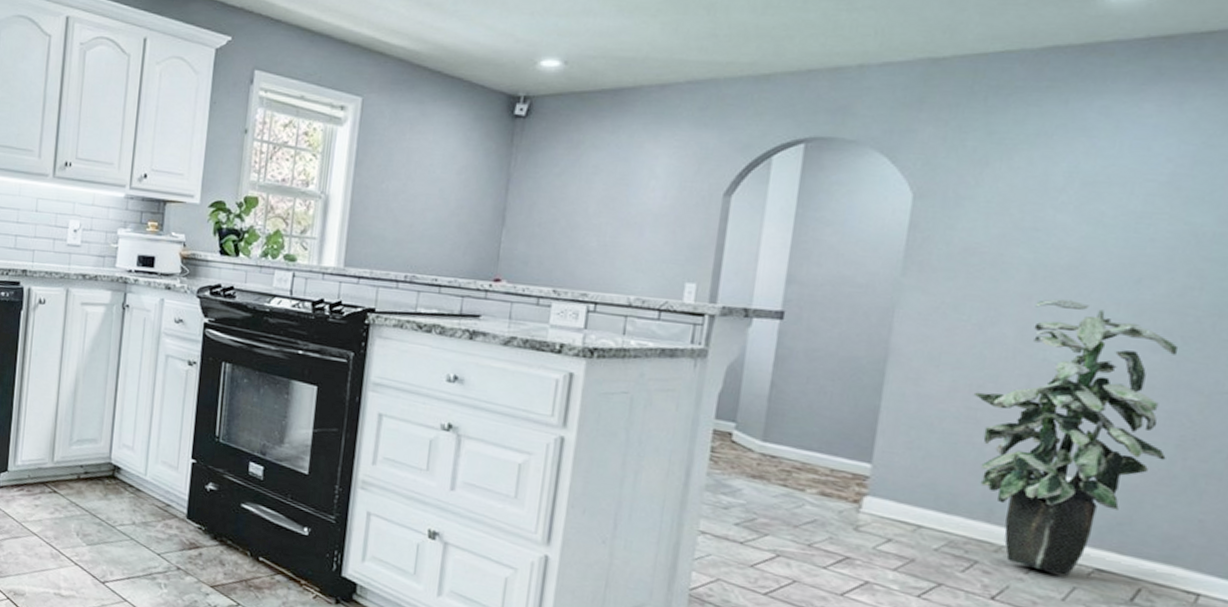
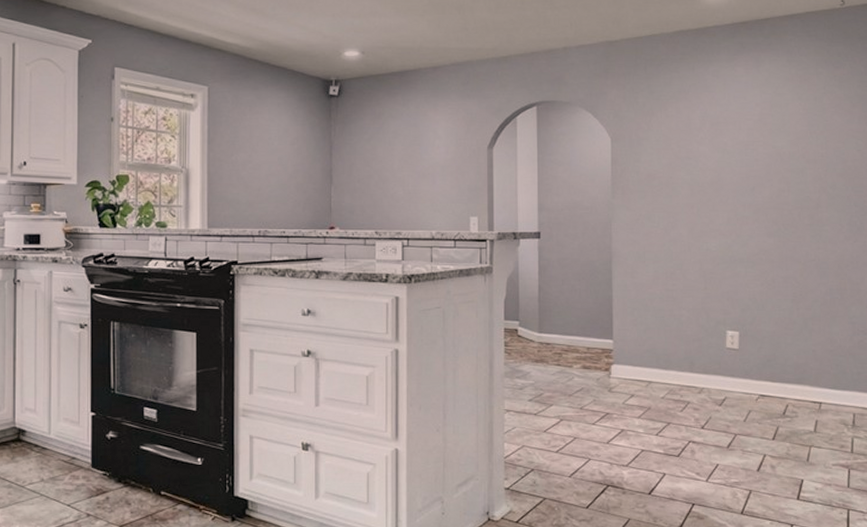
indoor plant: present [973,299,1179,576] -> none [669,206,787,403]

